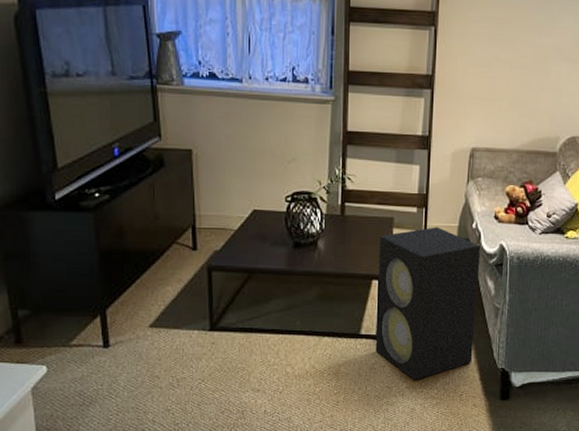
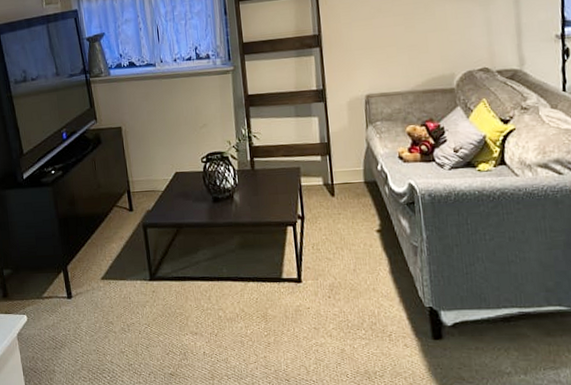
speaker: present [375,227,481,380] -> none [289,172,397,321]

